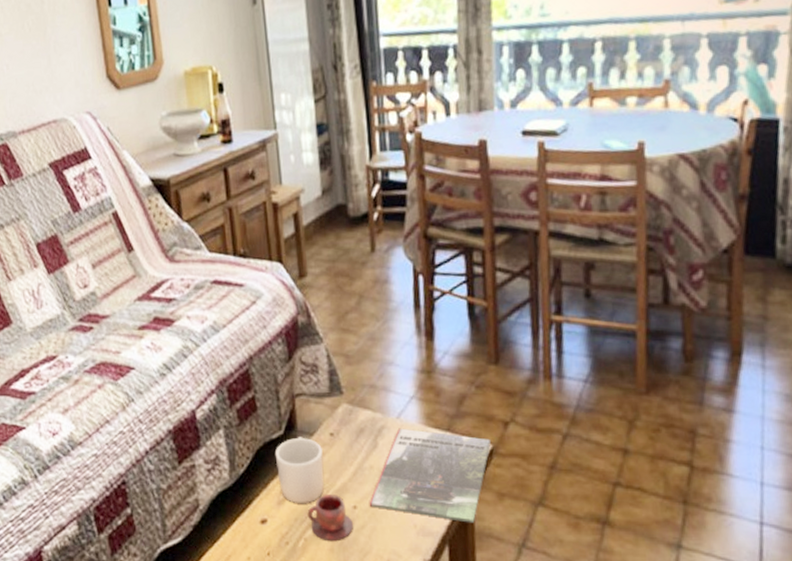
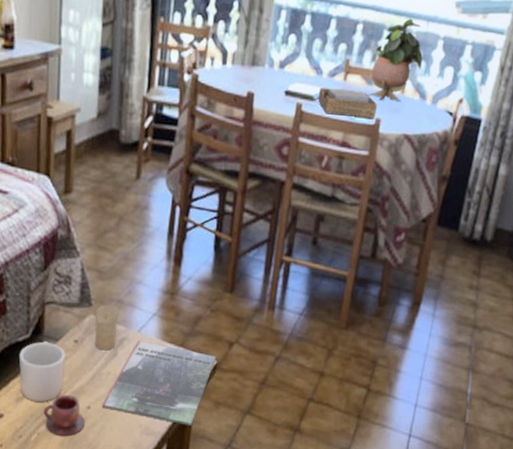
candle: none [348,391,375,442] -> present [94,305,119,351]
napkin holder: none [561,115,638,147] -> present [318,88,378,120]
potted plant: none [622,22,685,121] -> present [369,18,423,102]

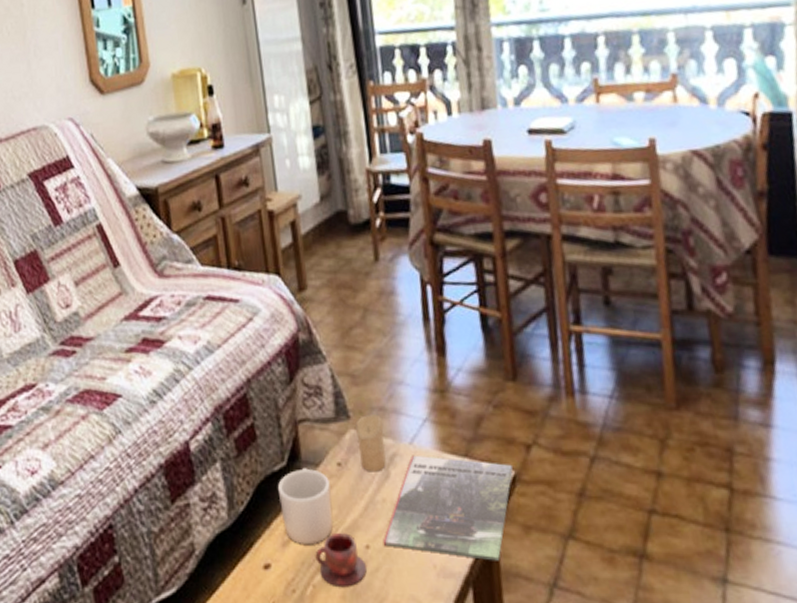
napkin holder: present [318,88,378,120] -> none [568,111,648,146]
potted plant: present [369,18,423,102] -> none [627,15,692,117]

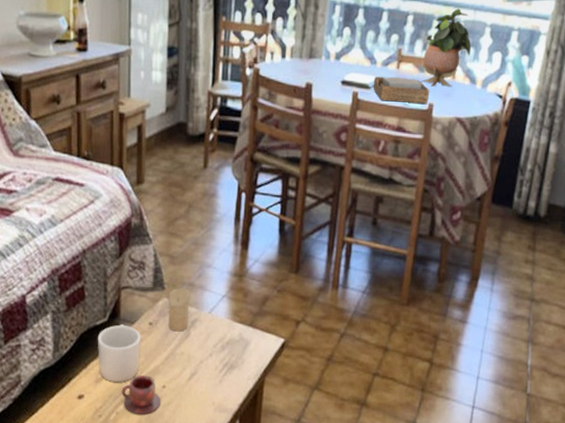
magazine: present [383,455,513,561] -> none [176,321,283,402]
napkin holder: none [568,111,648,146] -> present [373,76,430,105]
potted plant: none [627,15,692,117] -> present [422,8,471,87]

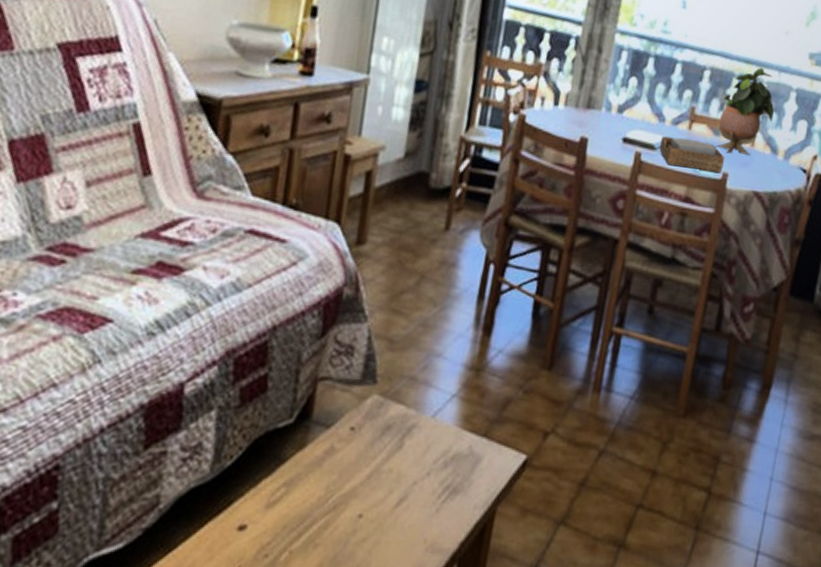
mug: present [97,323,141,383] -> none [273,427,338,509]
teacup: present [121,374,162,414] -> none [299,498,355,555]
candle: present [168,288,191,332] -> none [376,382,410,441]

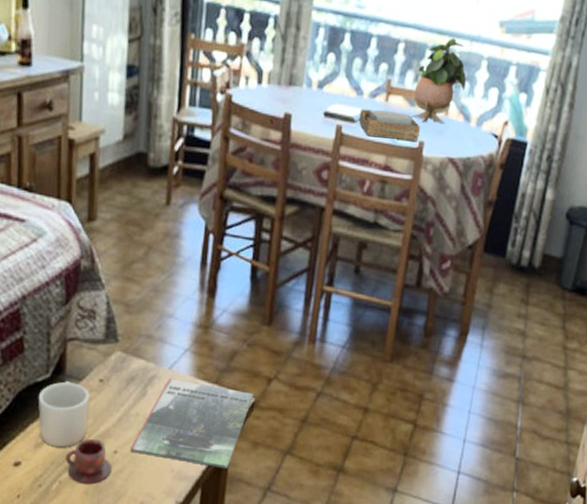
mug: none [273,427,338,509] -> present [38,380,90,448]
teacup: none [299,498,355,555] -> present [65,438,113,483]
magazine: none [377,428,526,540] -> present [130,378,253,469]

